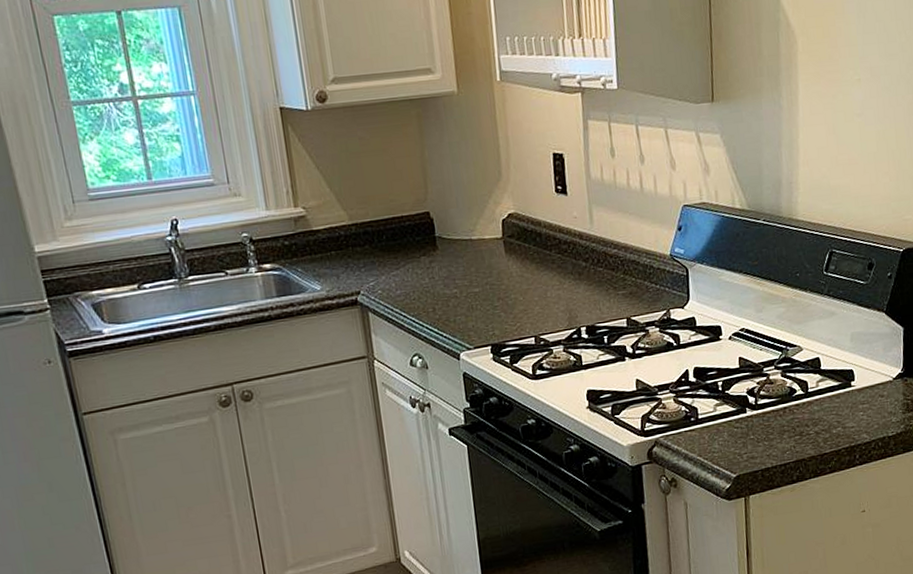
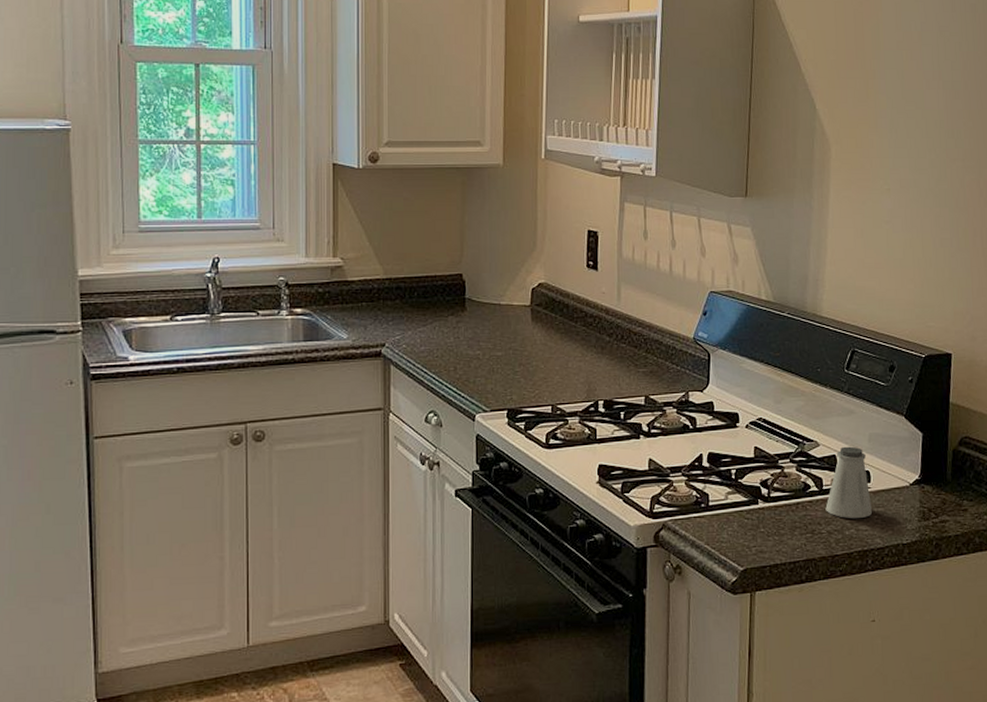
saltshaker: none [812,347,857,418] -> present [825,446,872,518]

